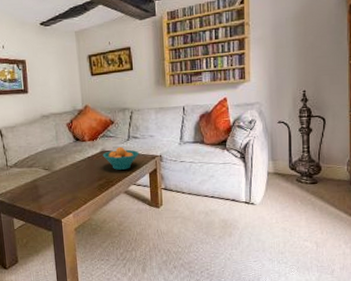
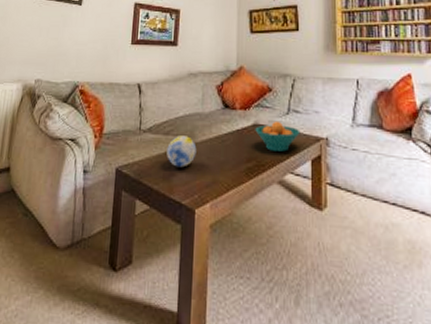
decorative ball: none [32,166,57,191] -> present [167,135,197,168]

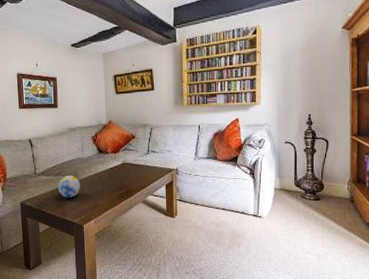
fruit bowl: present [255,120,301,152] -> none [123,159,157,181]

